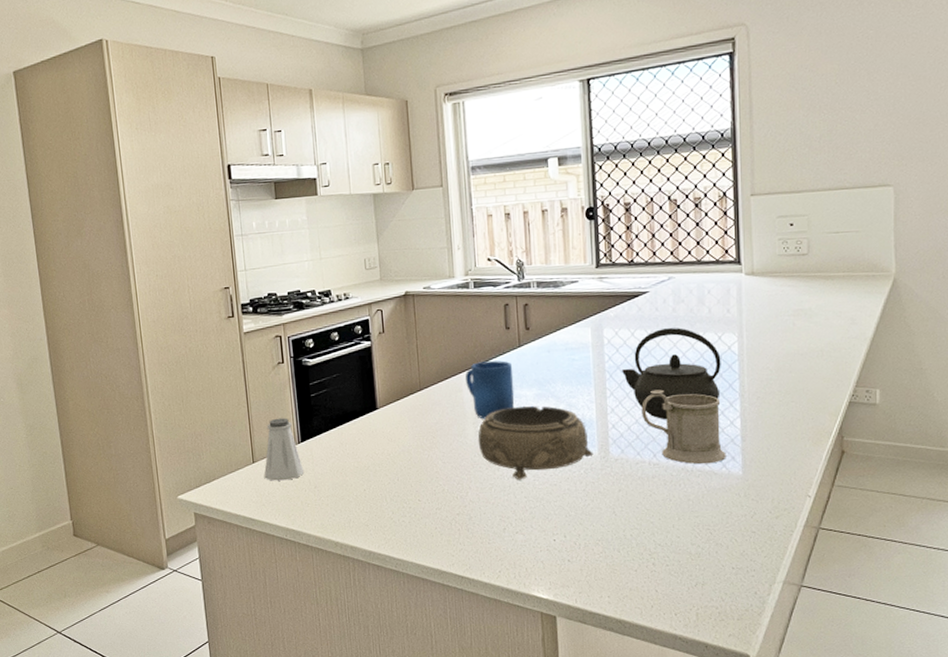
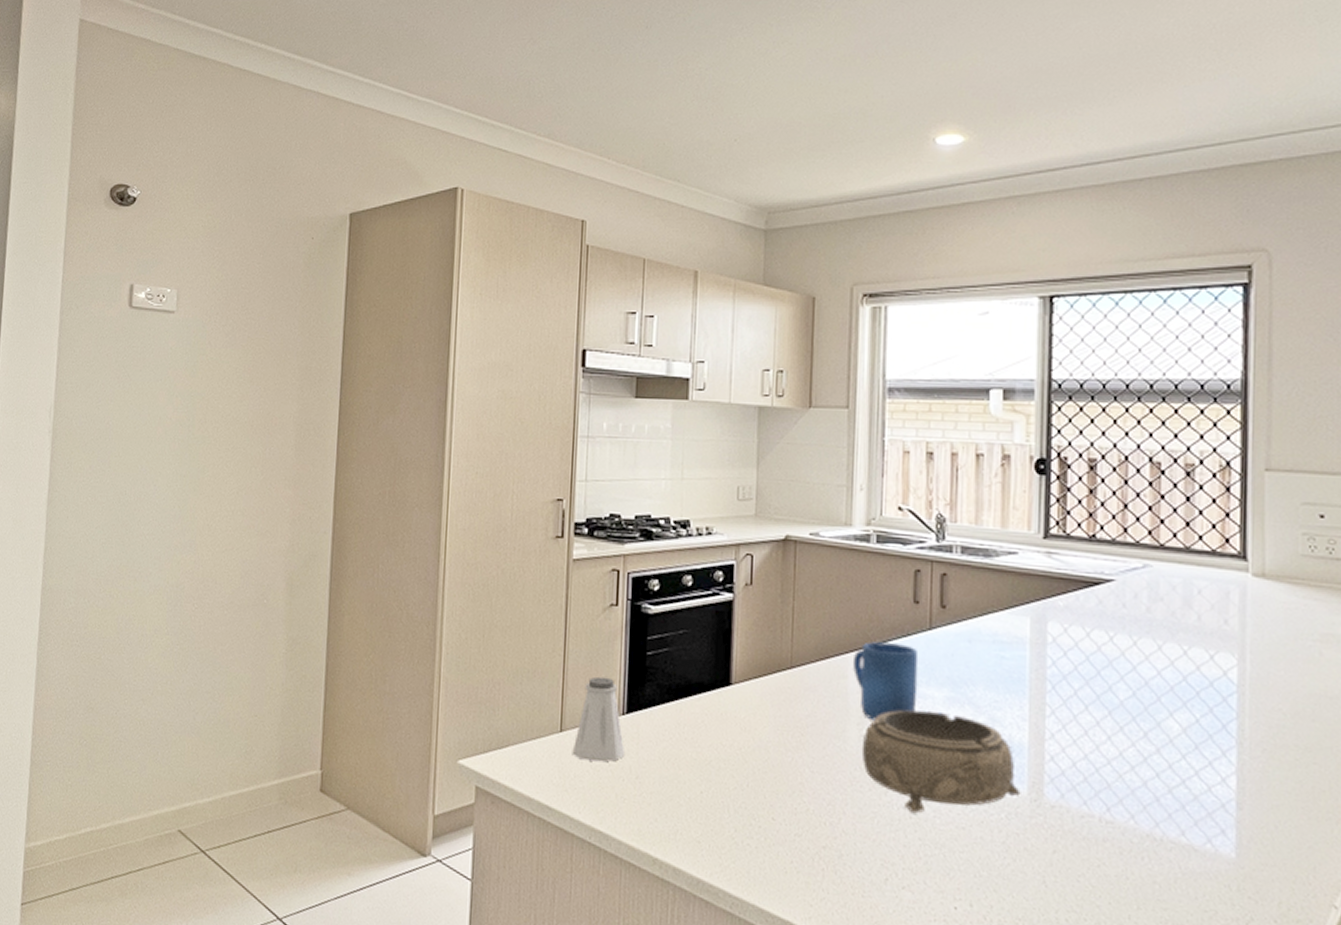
kettle: present [622,328,721,420] -> none [1070,633,1212,762]
mug: present [641,389,726,465] -> none [1093,716,1213,835]

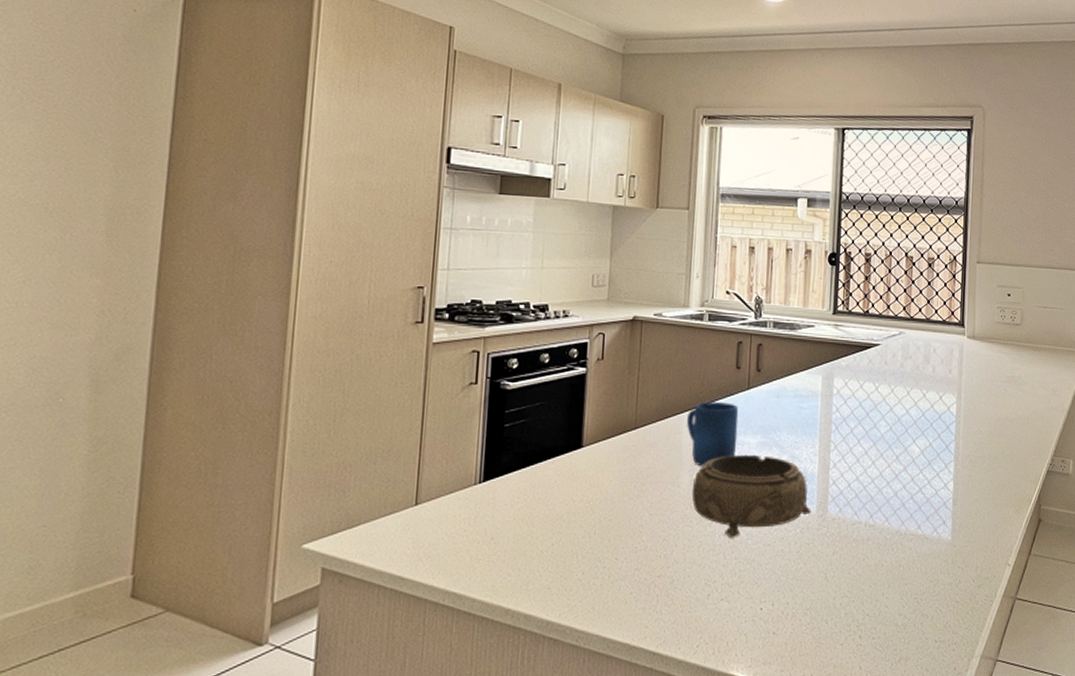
saltshaker: present [572,676,624,763] -> none [427,450,480,529]

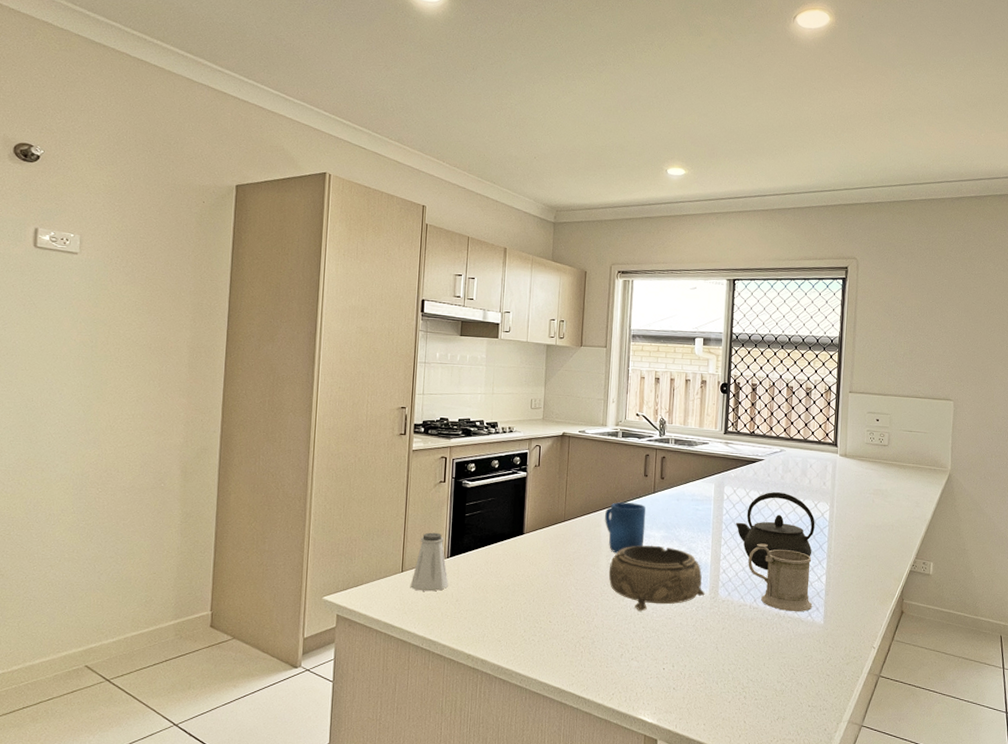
saltshaker: none [427,450,480,529] -> present [410,532,448,592]
kettle: none [848,383,940,479] -> present [736,492,815,571]
mug: none [862,446,938,528] -> present [748,543,812,612]

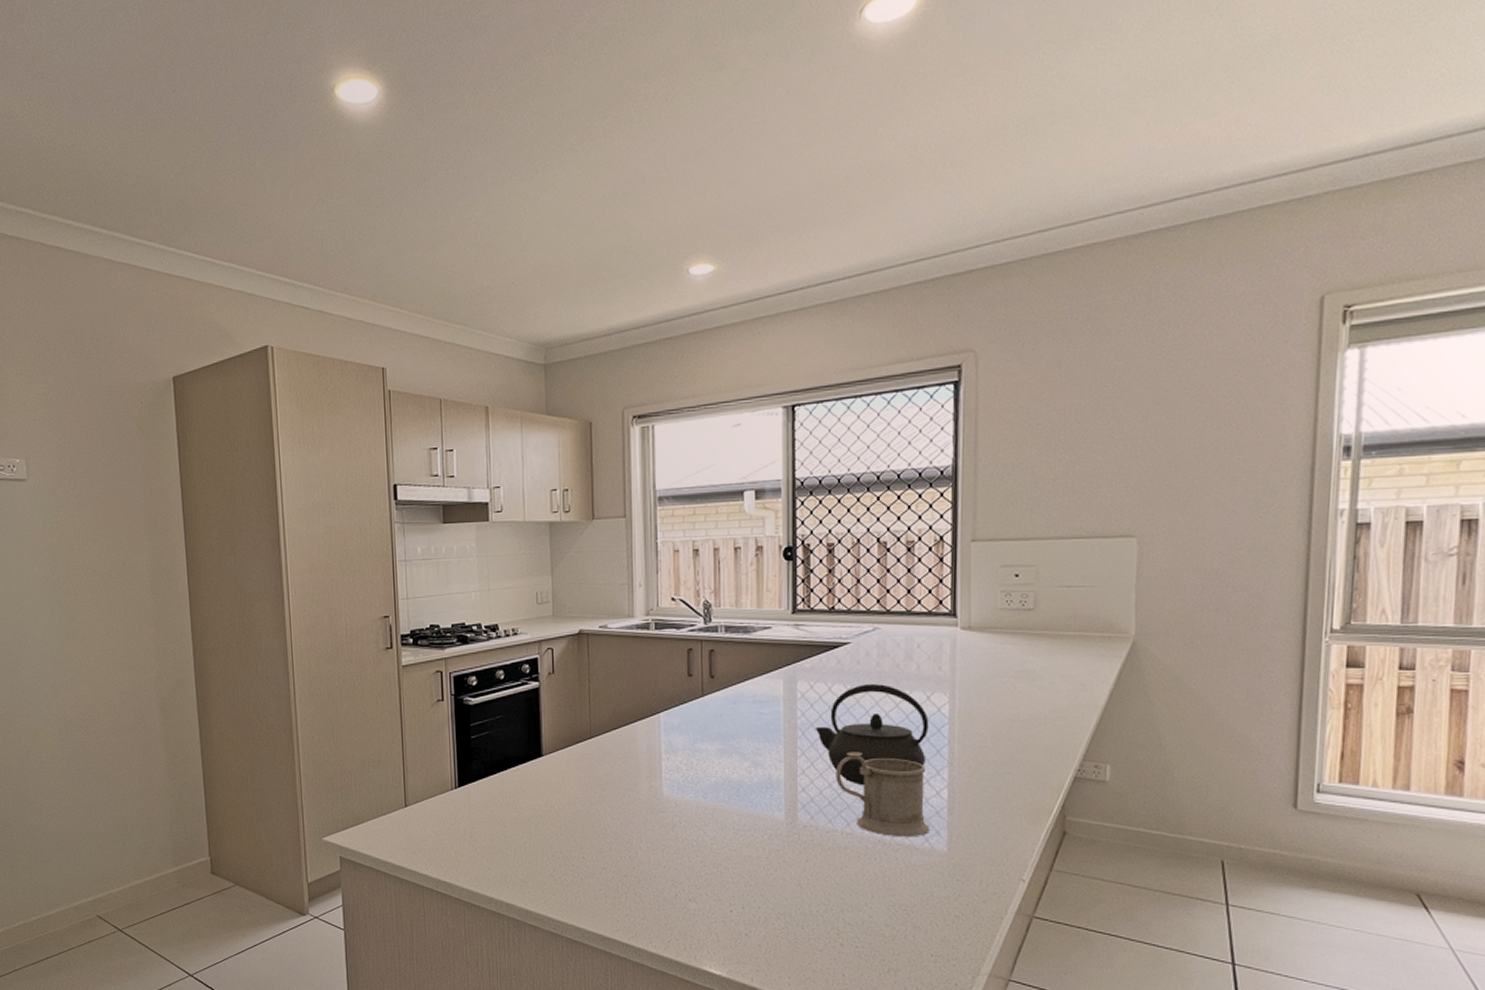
saltshaker: present [410,532,448,592] -> none [416,760,459,828]
mug: present [604,502,646,554] -> none [640,710,694,774]
decorative bowl: present [608,545,705,612] -> none [651,762,779,843]

